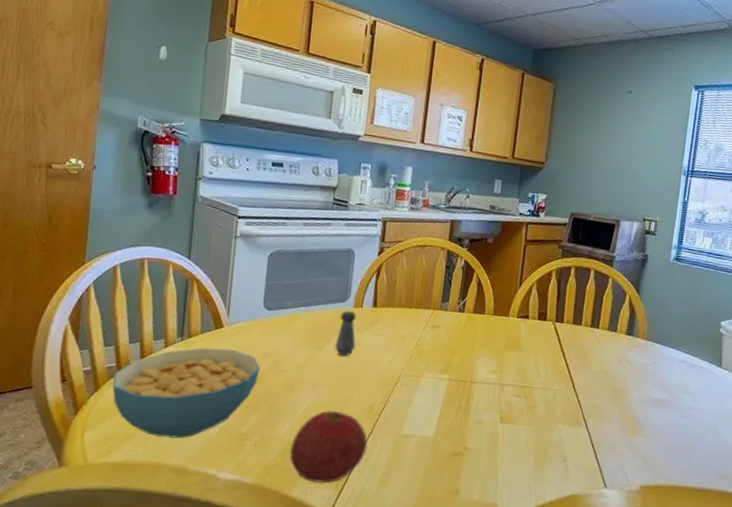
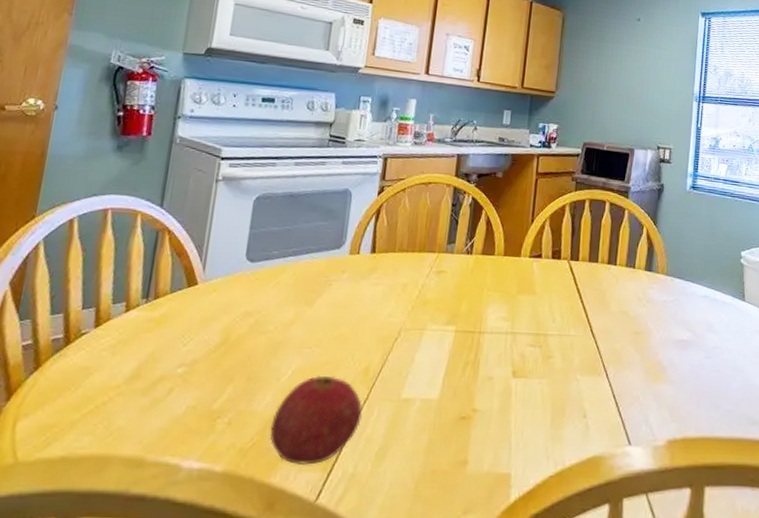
cereal bowl: present [112,347,260,439] -> none [57,309,239,422]
salt shaker: present [335,311,357,357] -> none [327,258,353,311]

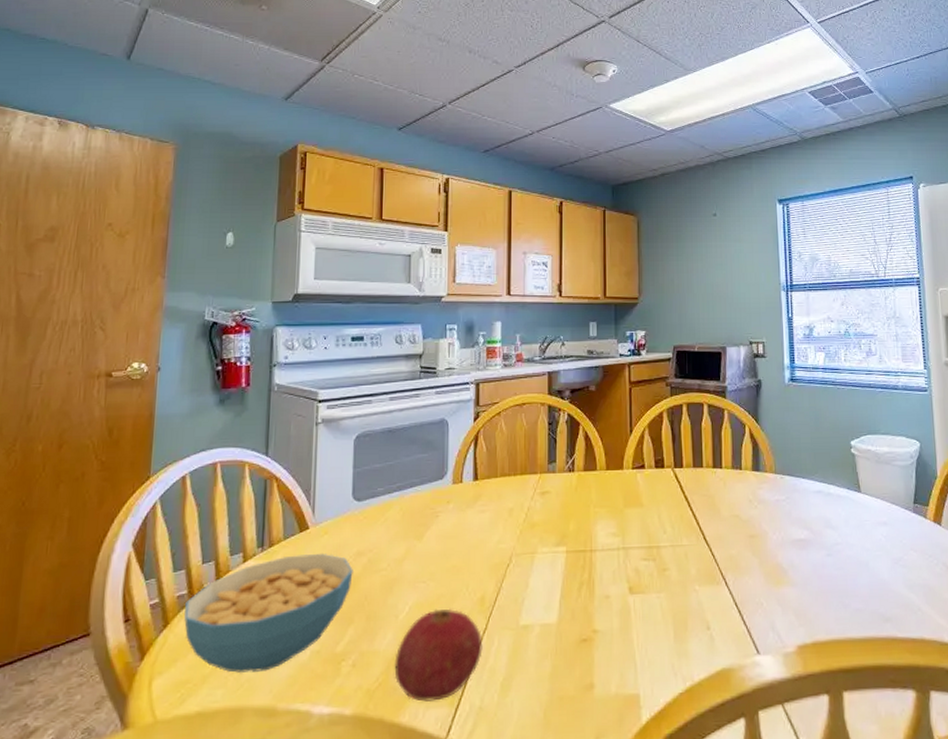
cereal bowl: none [57,309,239,422] -> present [184,554,353,673]

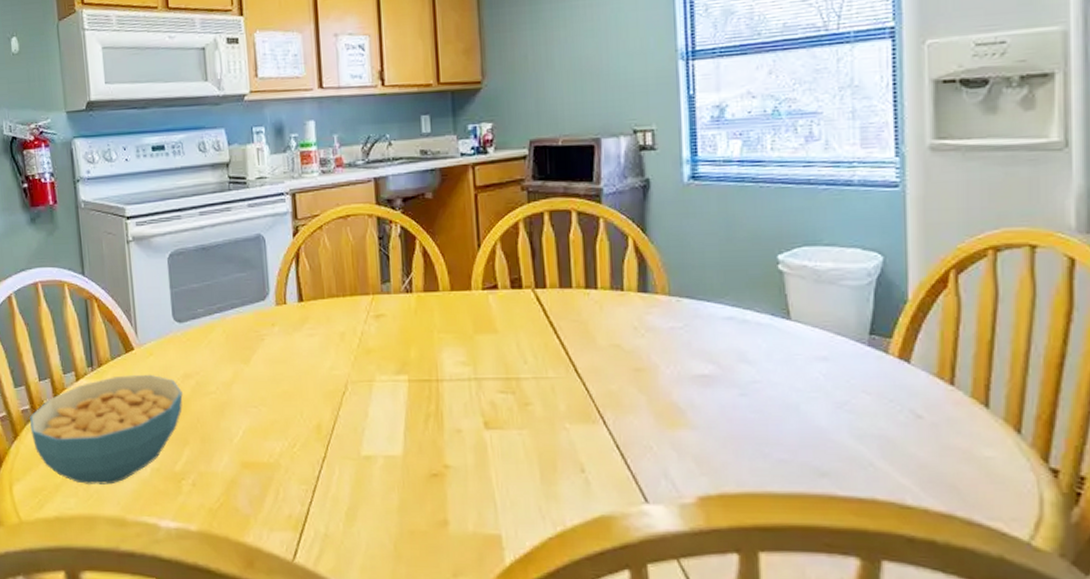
fruit: present [394,608,483,702] -> none [233,434,323,525]

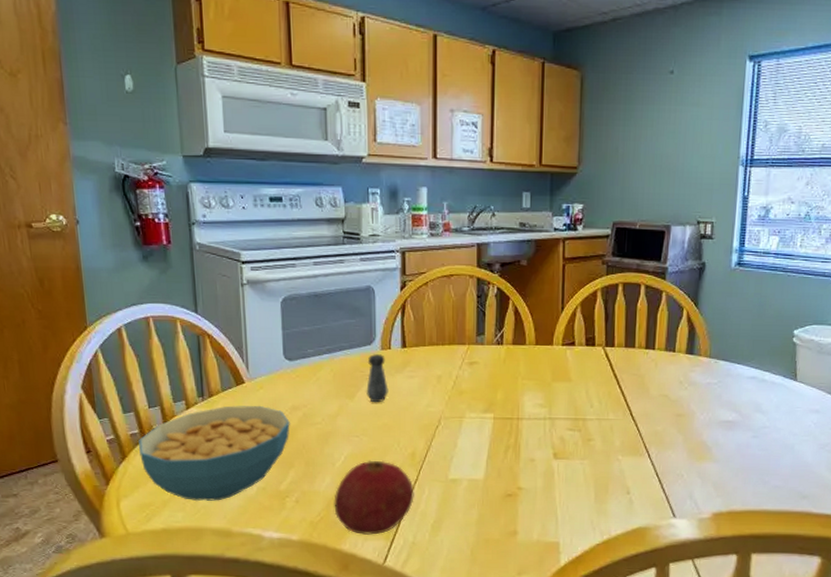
fruit: none [233,434,323,525] -> present [334,460,414,535]
salt shaker: none [261,311,287,367] -> present [366,354,389,403]

